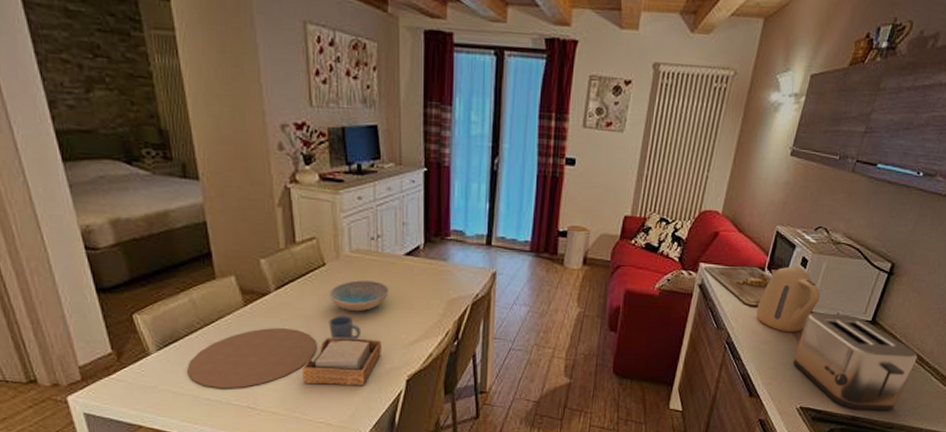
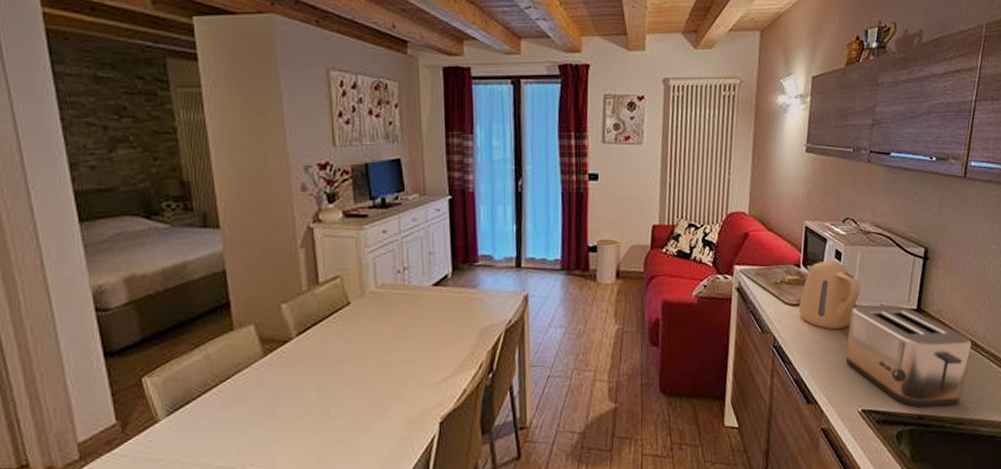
placemat: present [187,328,317,389] -> none [199,376,342,454]
napkin holder: present [302,338,381,386] -> none [326,379,411,439]
mug: present [328,315,362,340] -> none [354,356,390,384]
dish: present [329,280,390,312] -> none [354,316,419,352]

